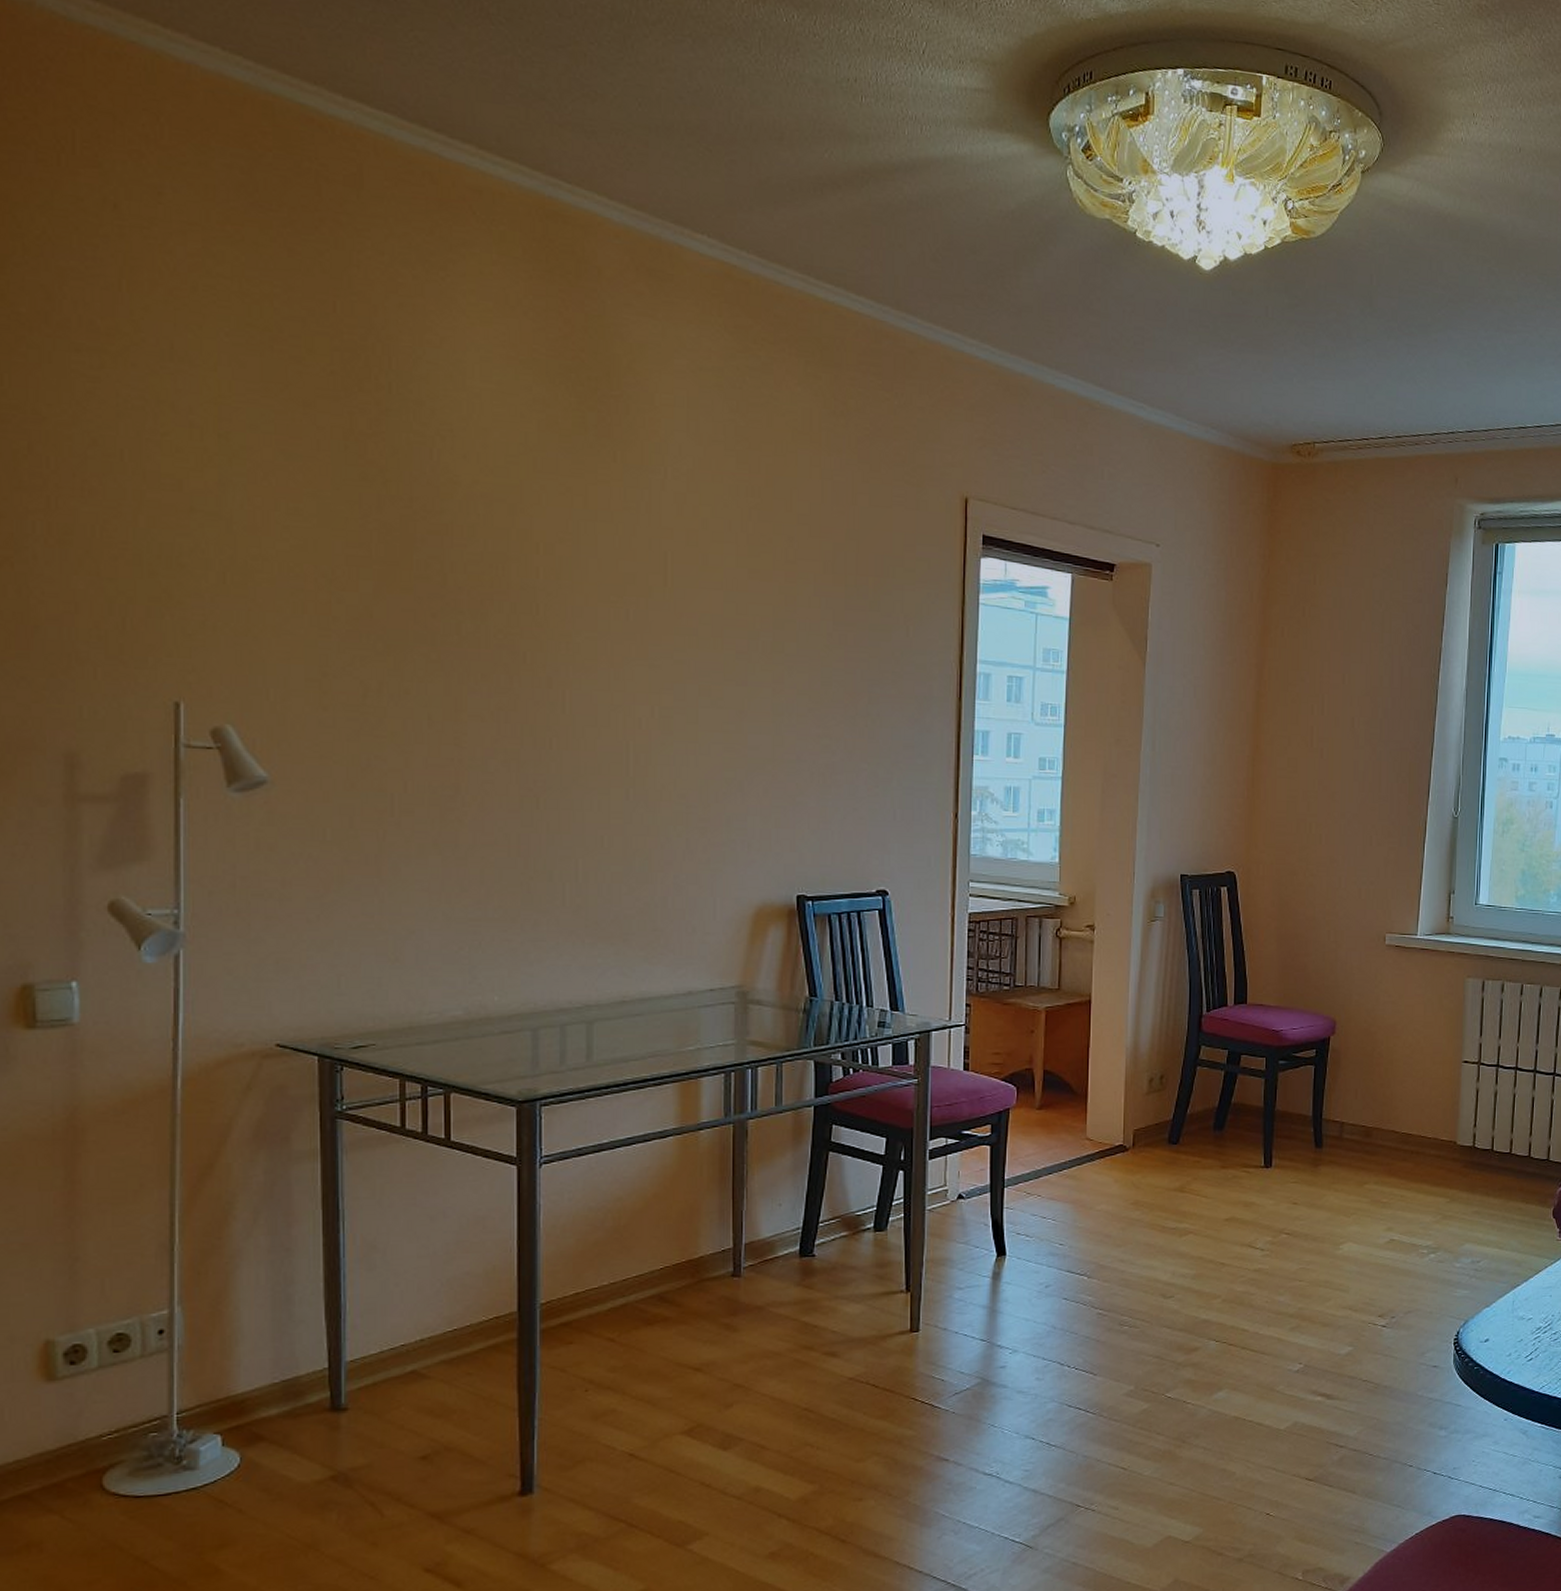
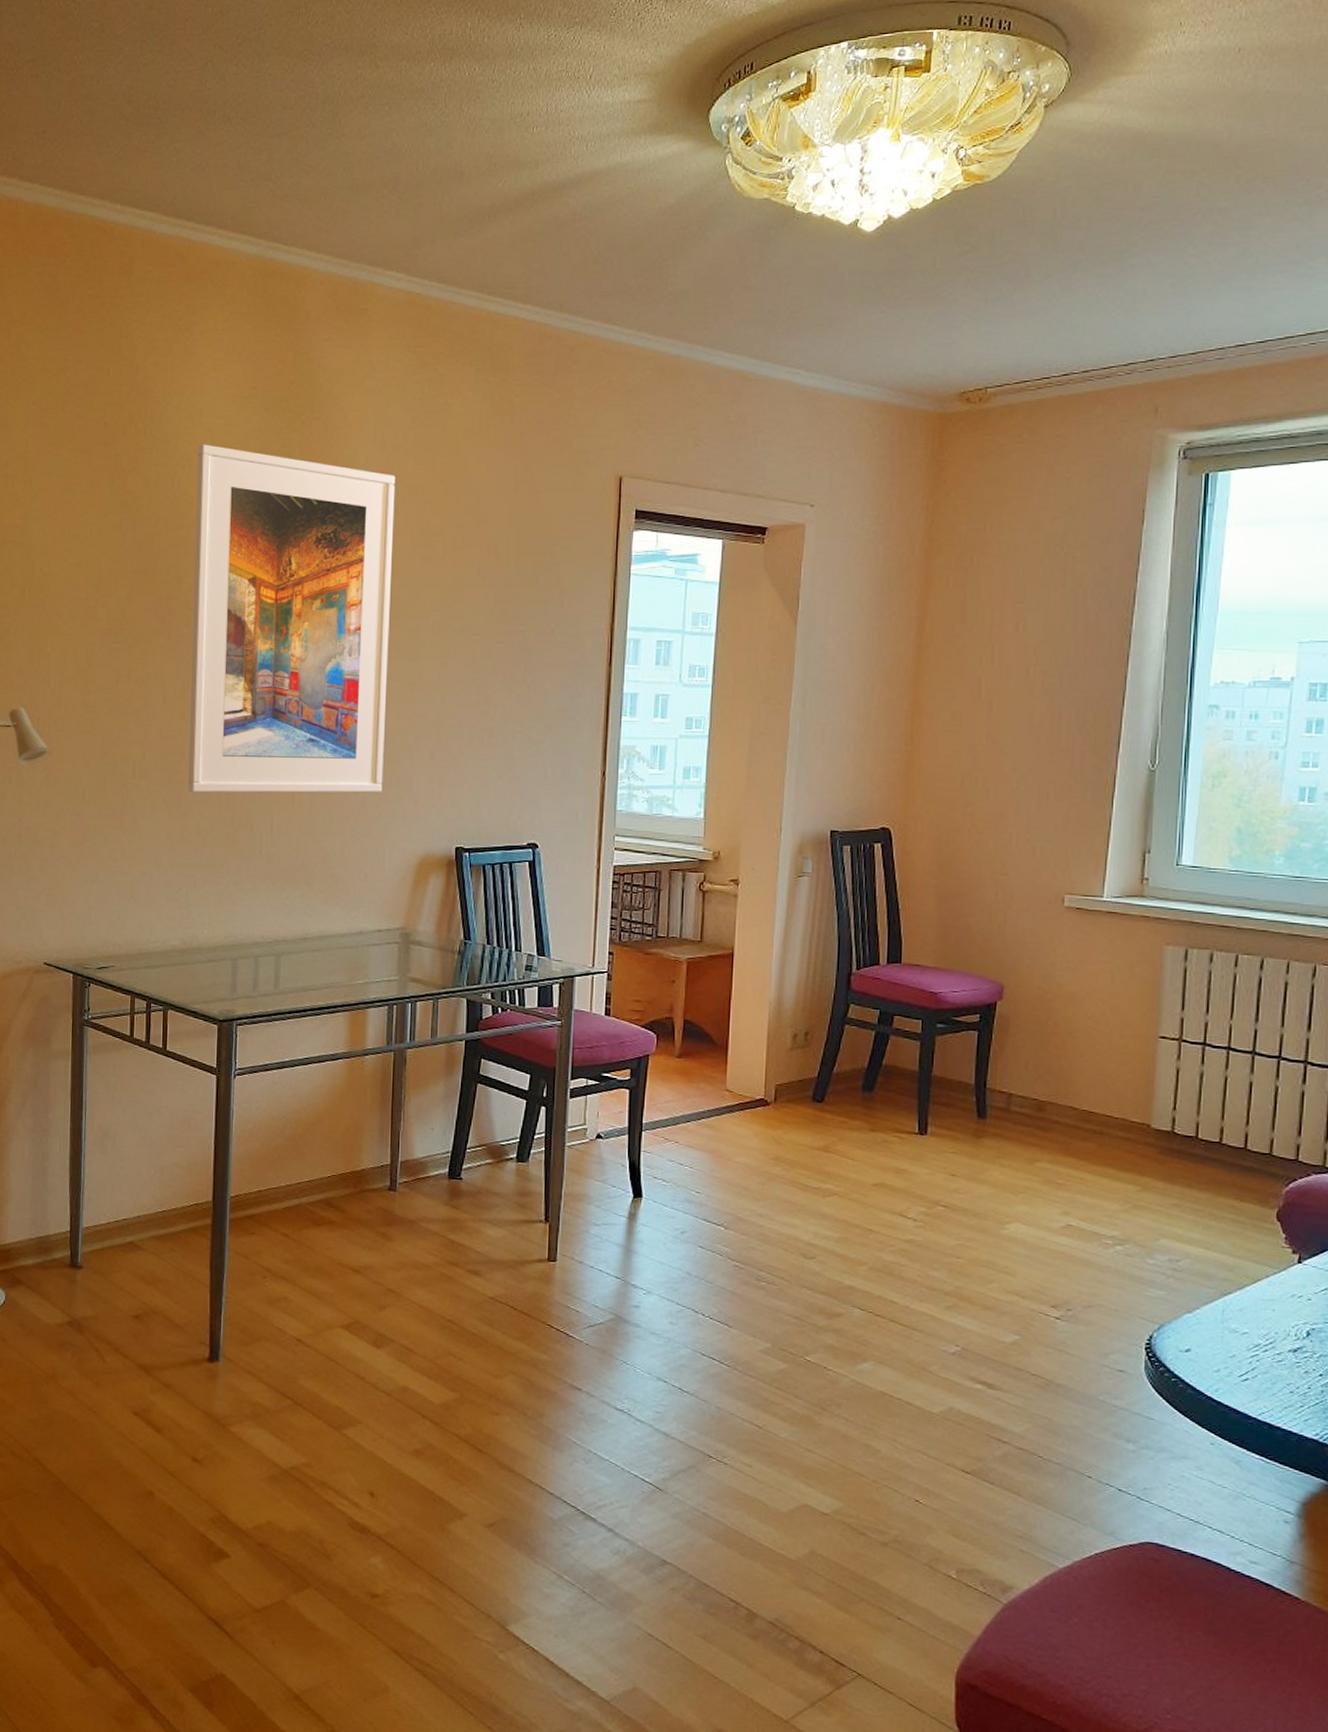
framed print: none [463,412,714,835] -> present [188,444,396,793]

